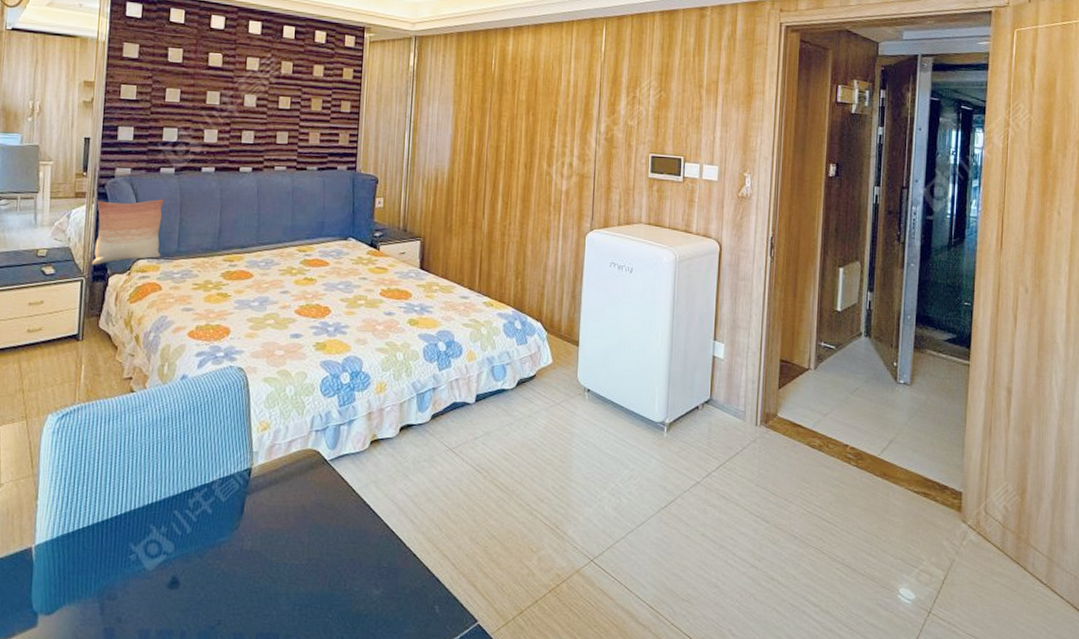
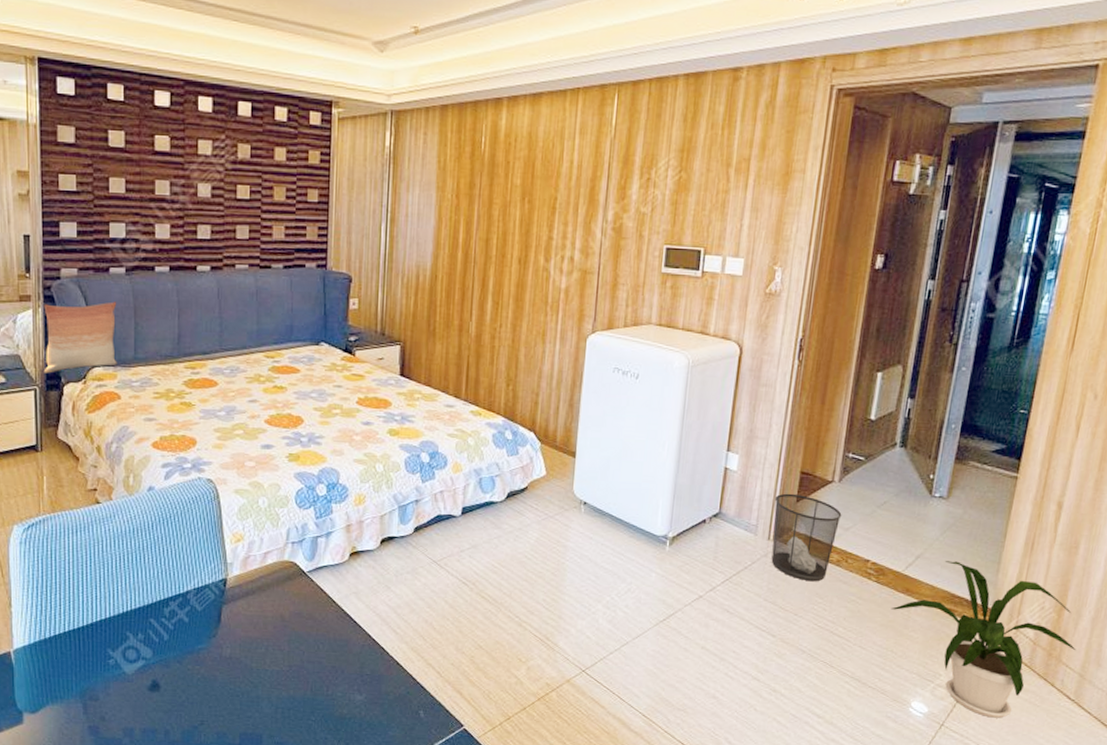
waste bin: none [759,380,820,467] -> present [771,493,842,582]
house plant: none [871,445,1041,604] -> present [890,561,1076,718]

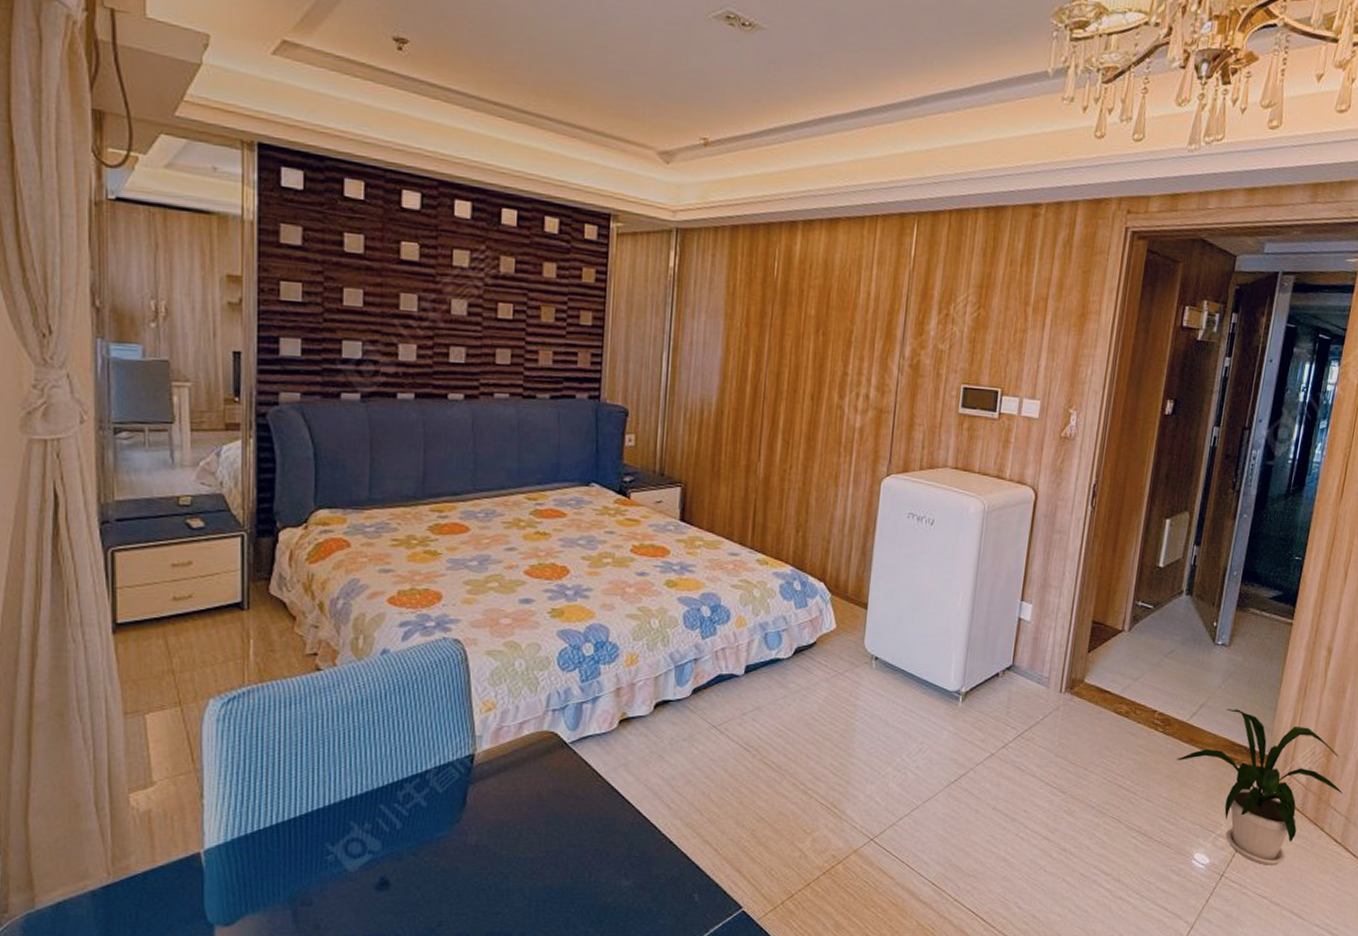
pillow: present [43,301,117,374] -> none [254,433,349,517]
waste bin: present [771,493,842,582] -> none [1062,643,1131,735]

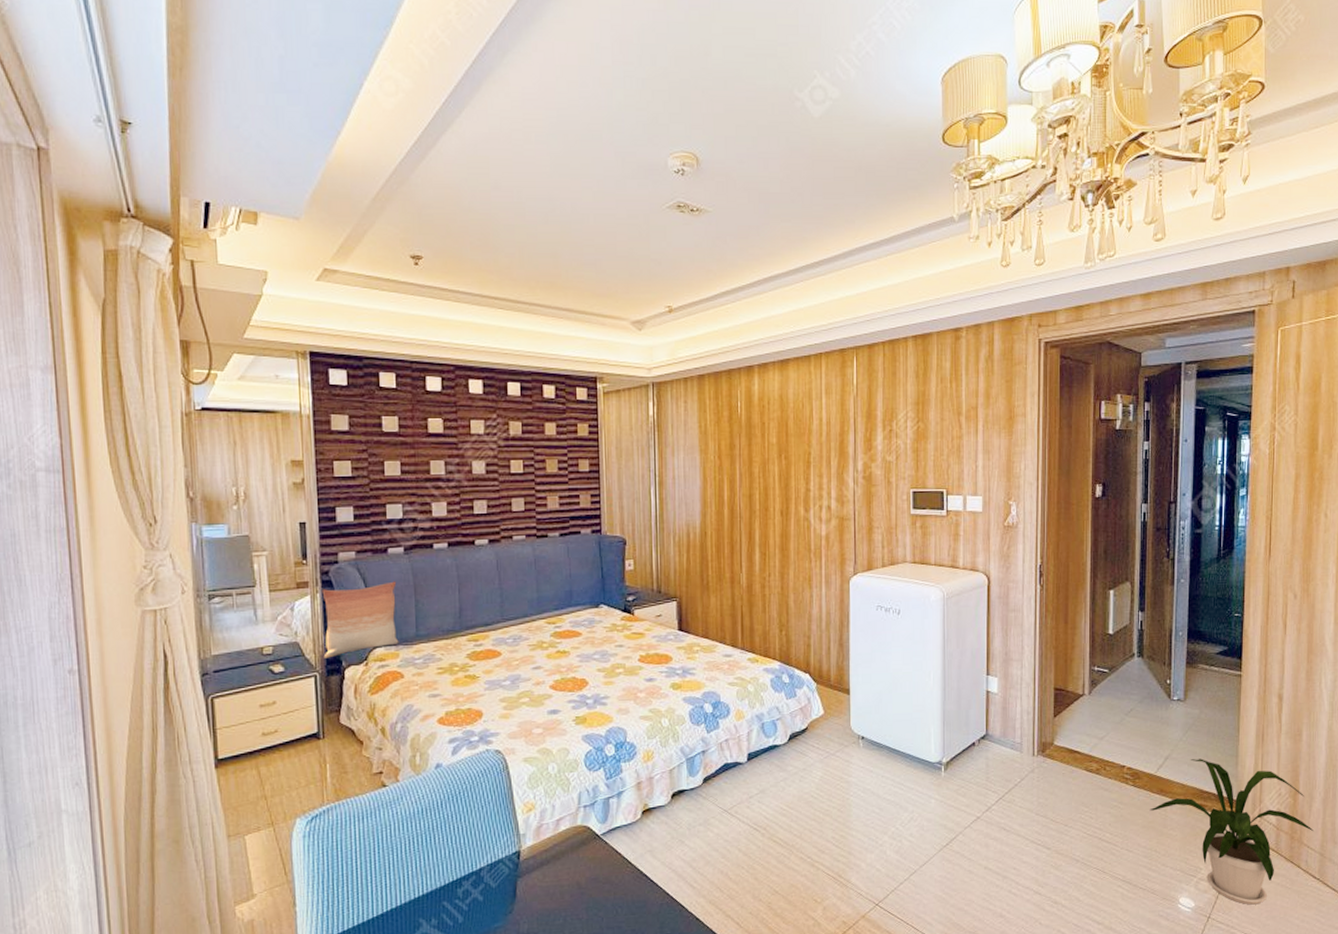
pillow: none [254,433,349,517] -> present [322,581,399,658]

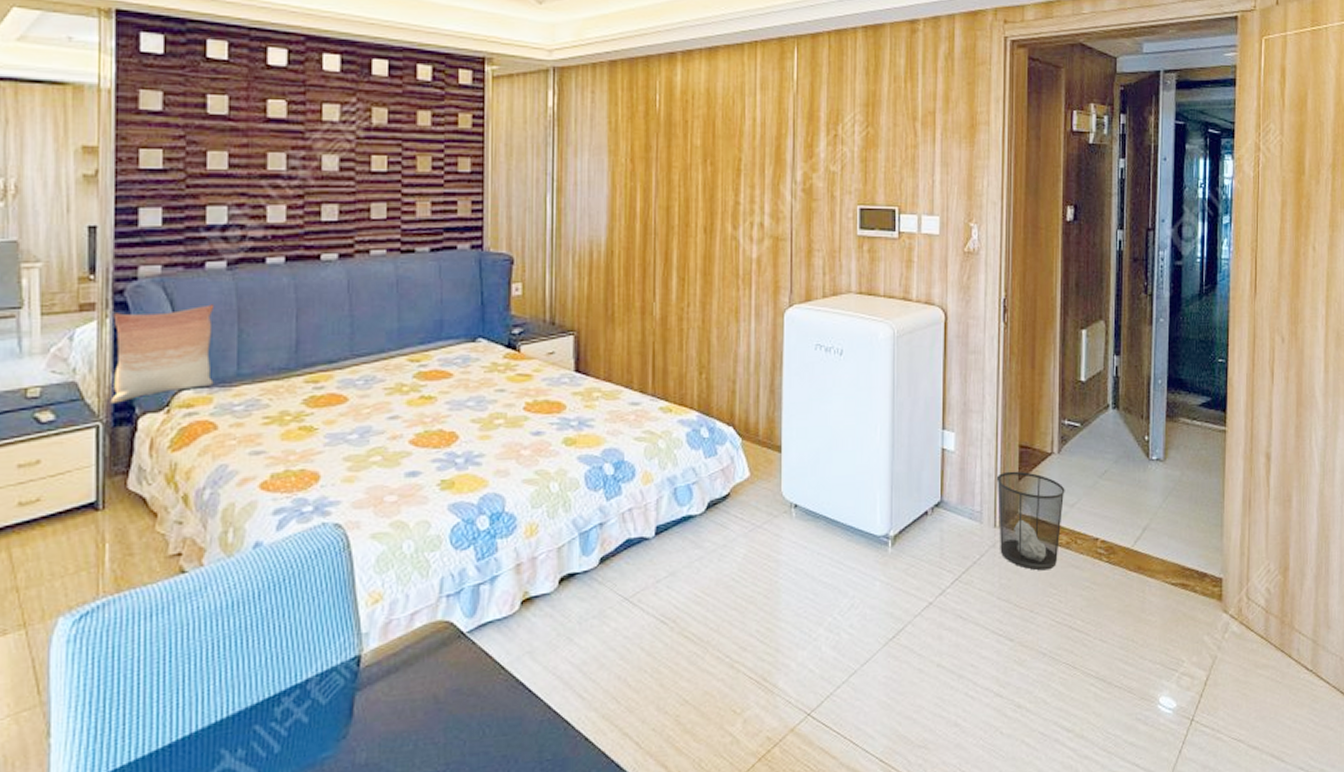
waste bin: none [1034,709,1095,792] -> present [996,471,1065,571]
house plant: present [1149,758,1313,905] -> none [1125,529,1305,704]

